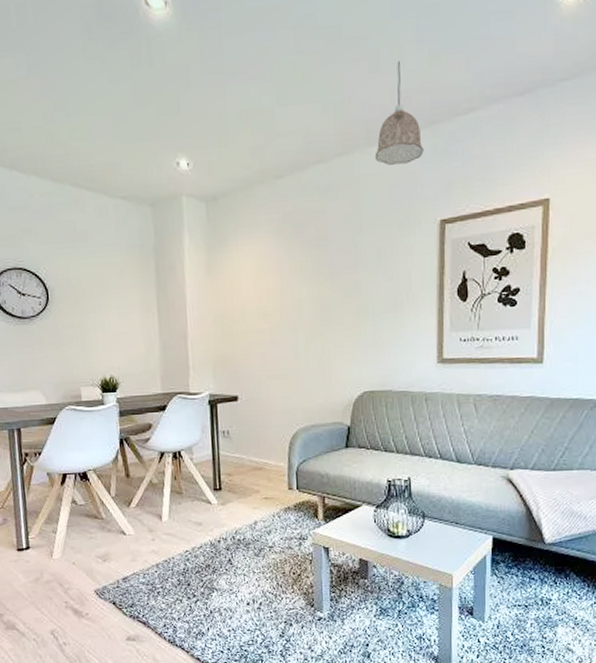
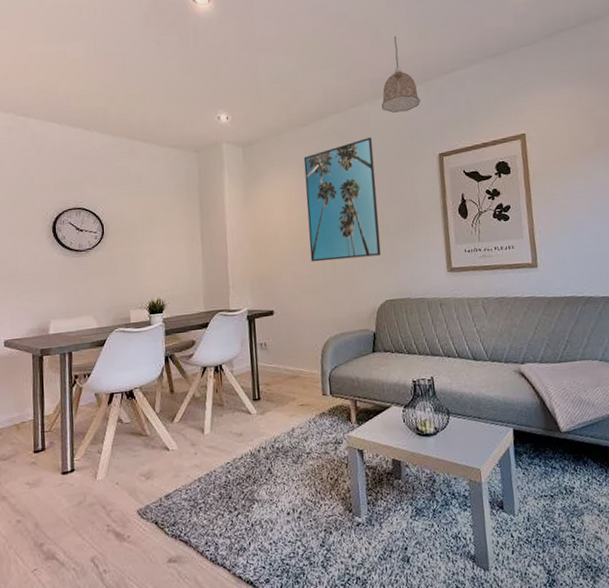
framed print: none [277,195,363,344] -> present [303,136,381,262]

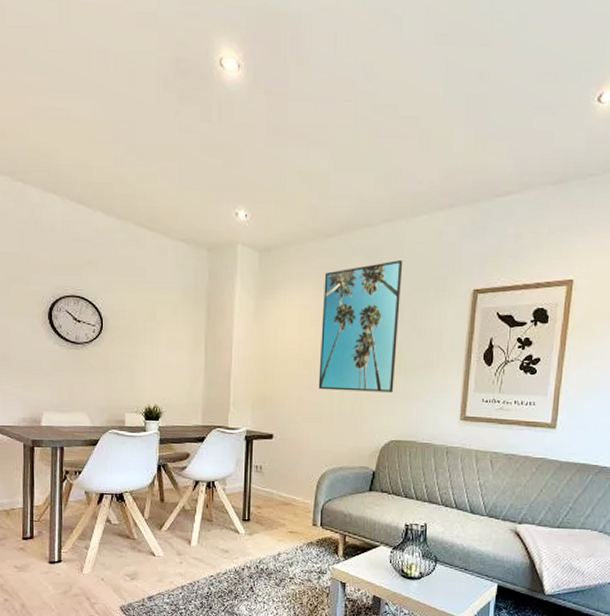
pendant lamp: present [381,35,421,113] -> none [418,141,464,235]

